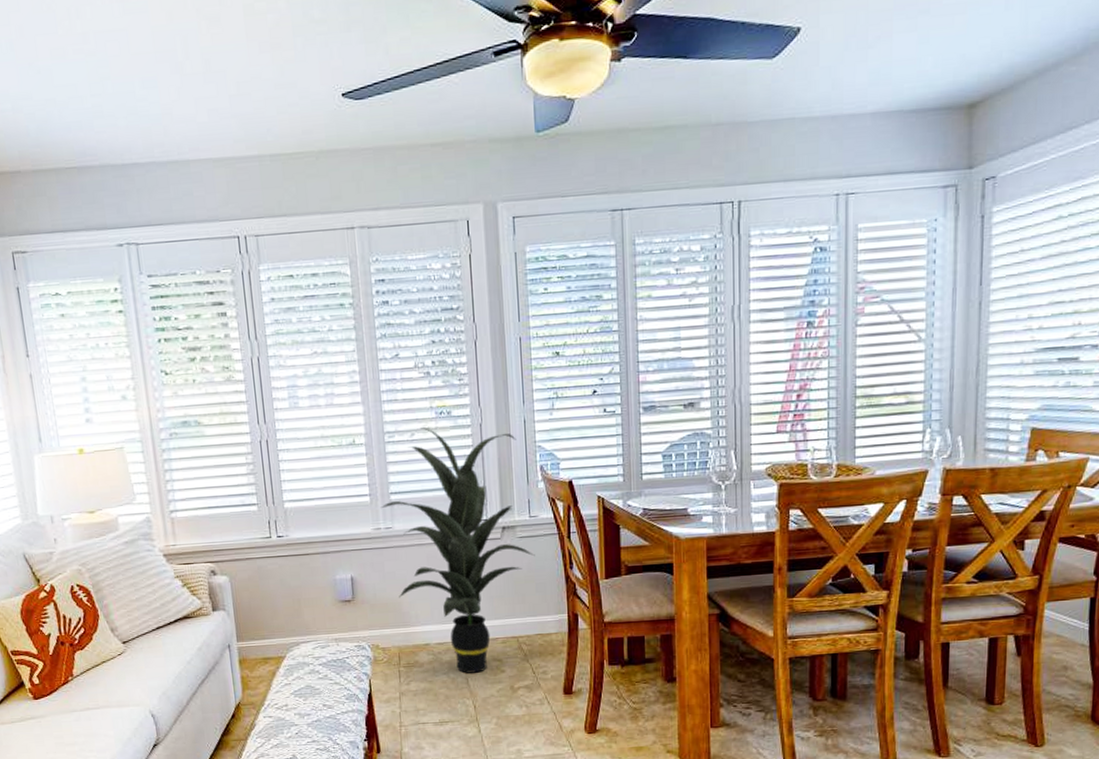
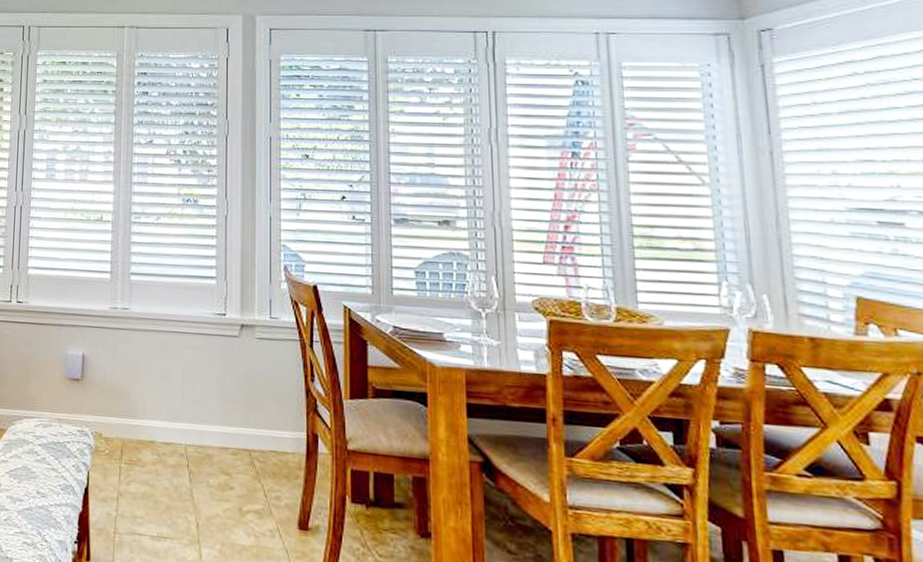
indoor plant: present [381,427,535,673] -> none [120,213,274,485]

